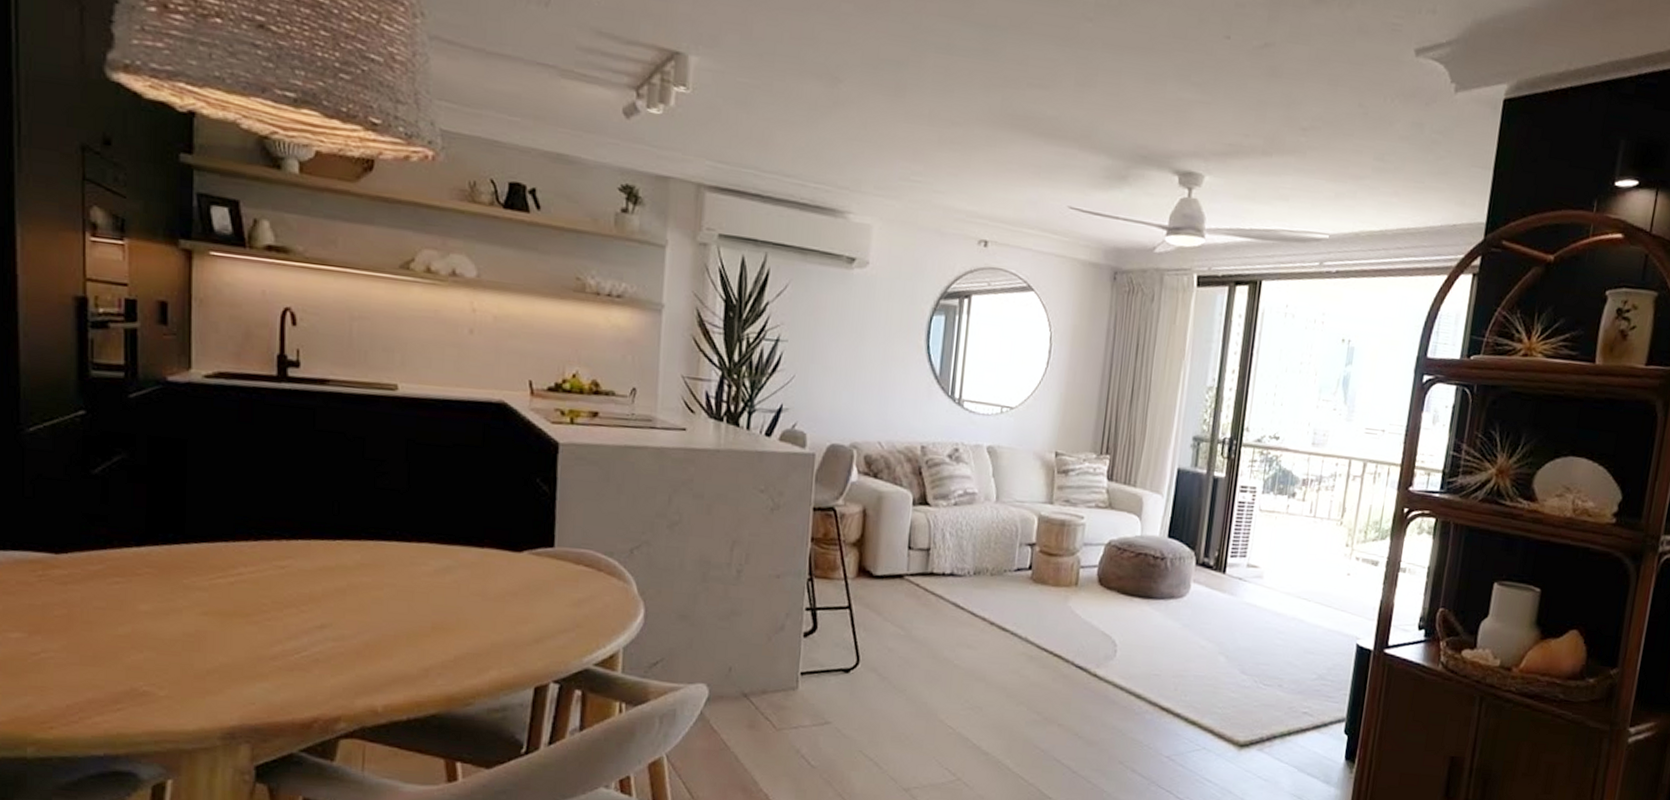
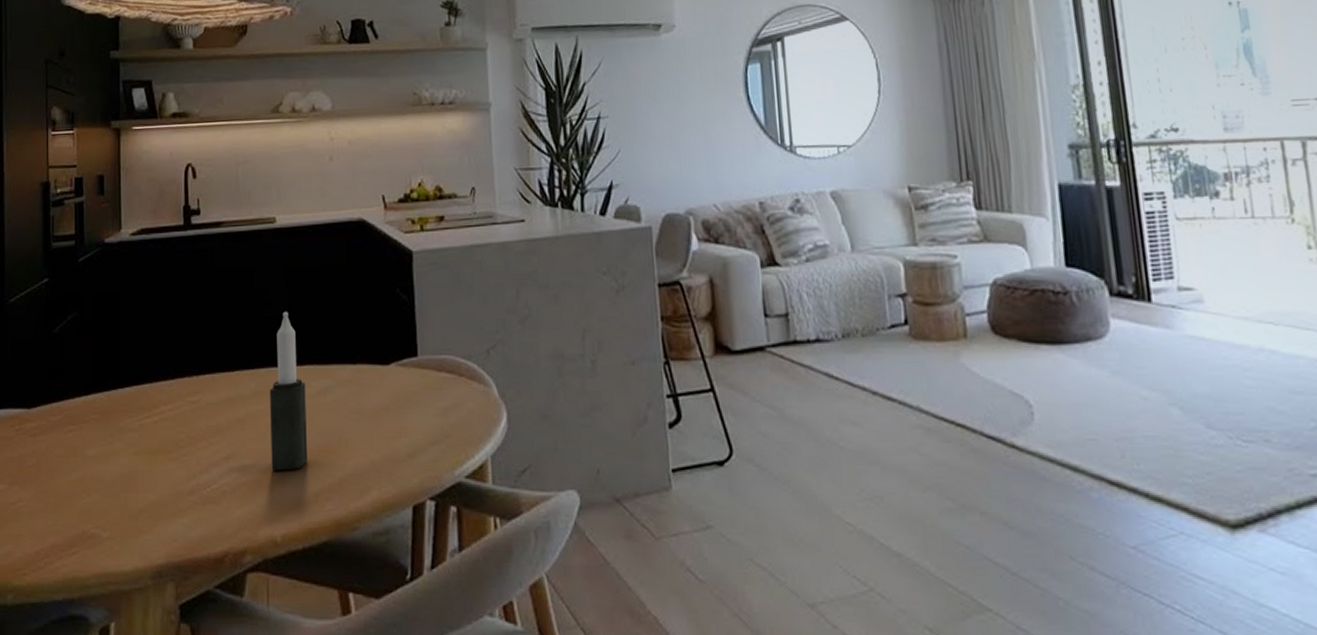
candle: none [375,485,422,644] -> present [269,311,308,471]

